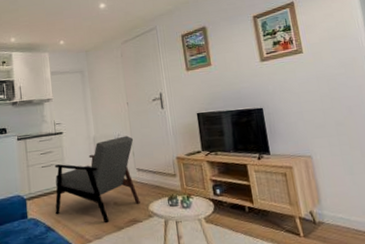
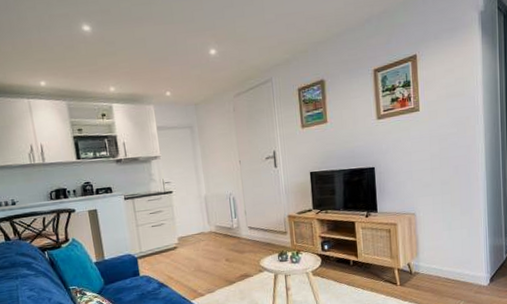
armchair: present [54,135,140,223] -> none [165,194,251,278]

